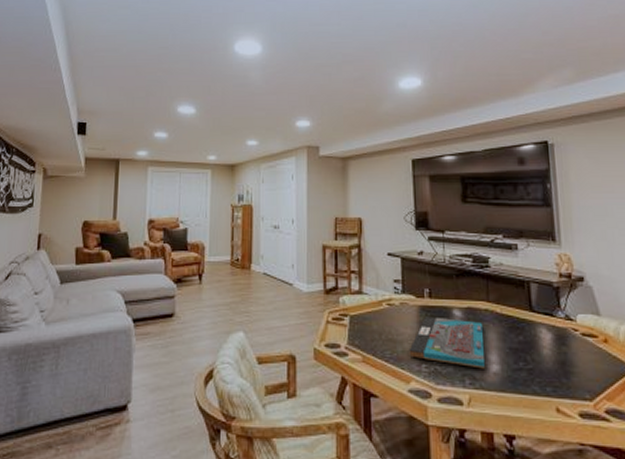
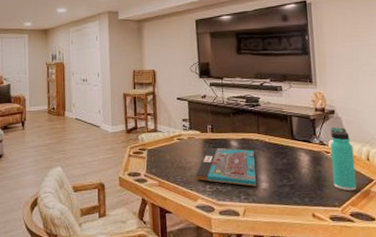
thermos bottle: none [578,297,613,382] -> present [330,126,357,192]

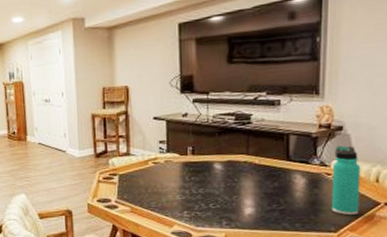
board game: present [195,147,257,187] -> none [172,170,242,212]

